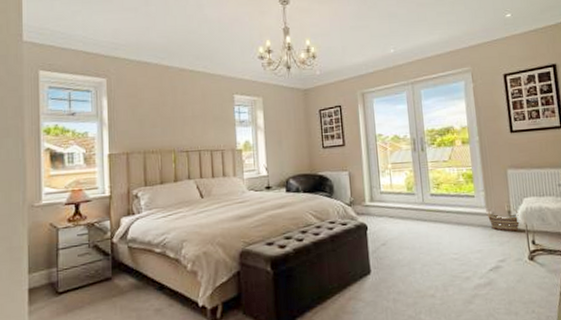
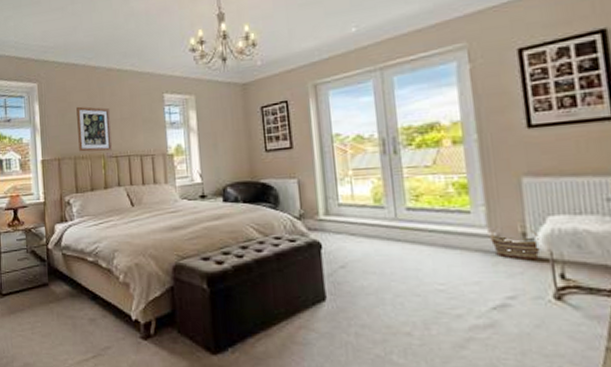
wall art: none [147,103,184,147] -> present [76,106,113,152]

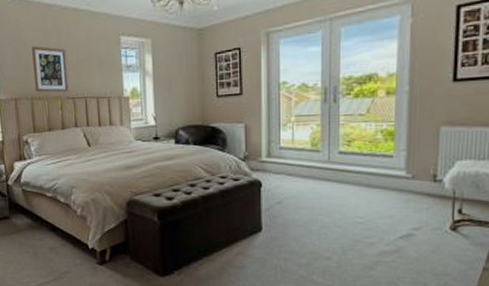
basket: present [490,222,542,261] -> none [406,165,448,199]

